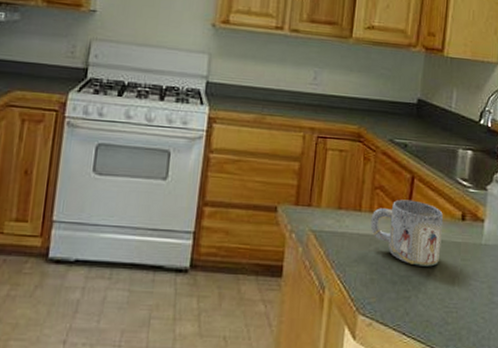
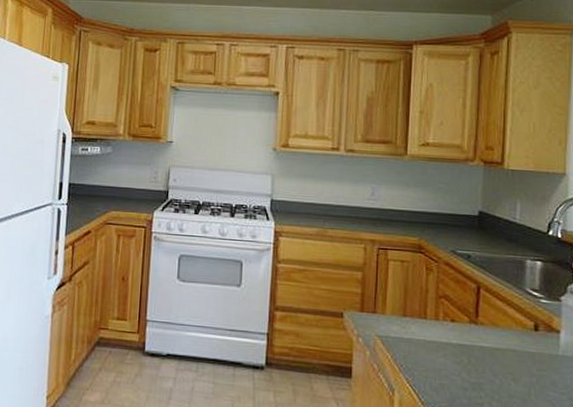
mug: present [370,199,443,267] -> none [437,308,513,375]

